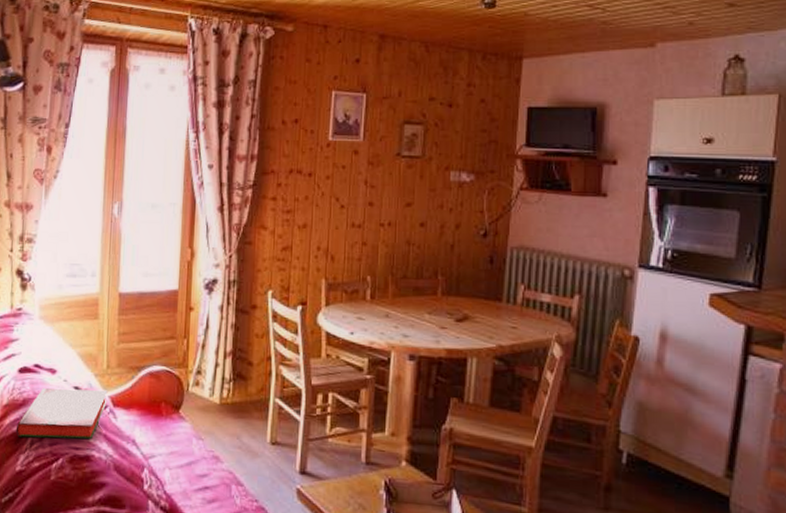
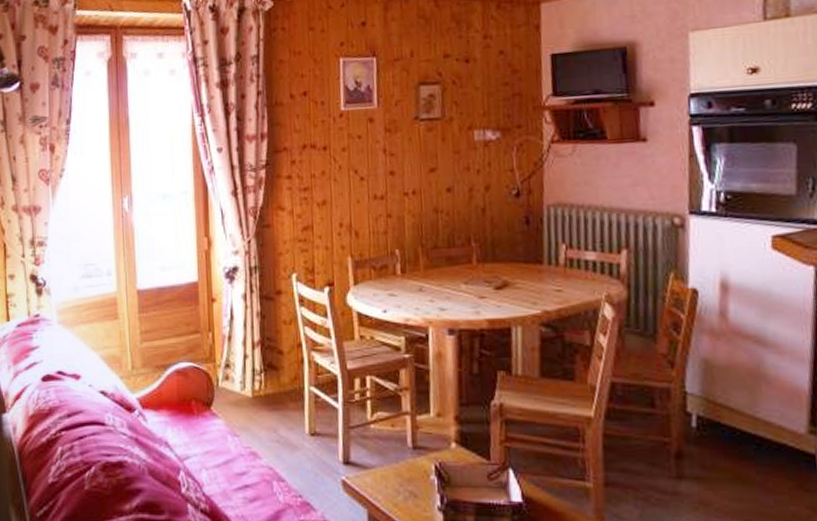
hardback book: present [15,388,108,439] -> none [44,392,136,448]

